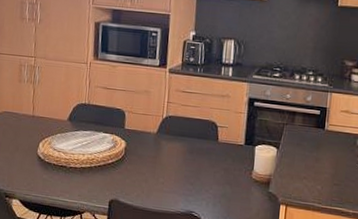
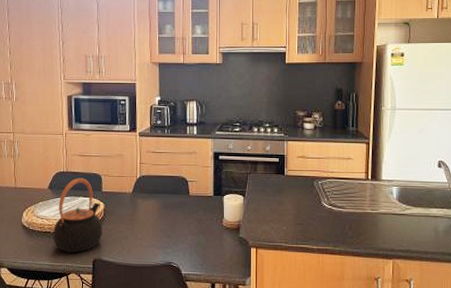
teapot: none [68,111,123,192] -> present [53,177,103,253]

